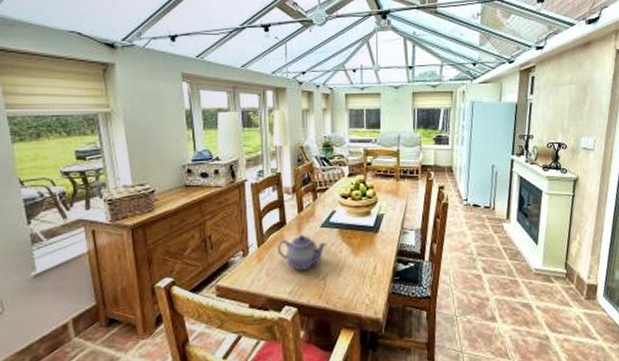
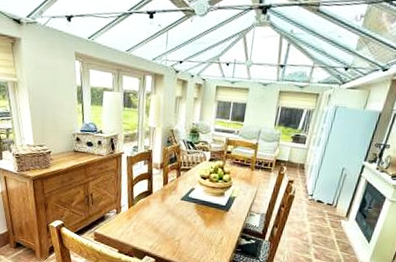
teapot: present [278,235,327,270] -> none [144,204,185,232]

